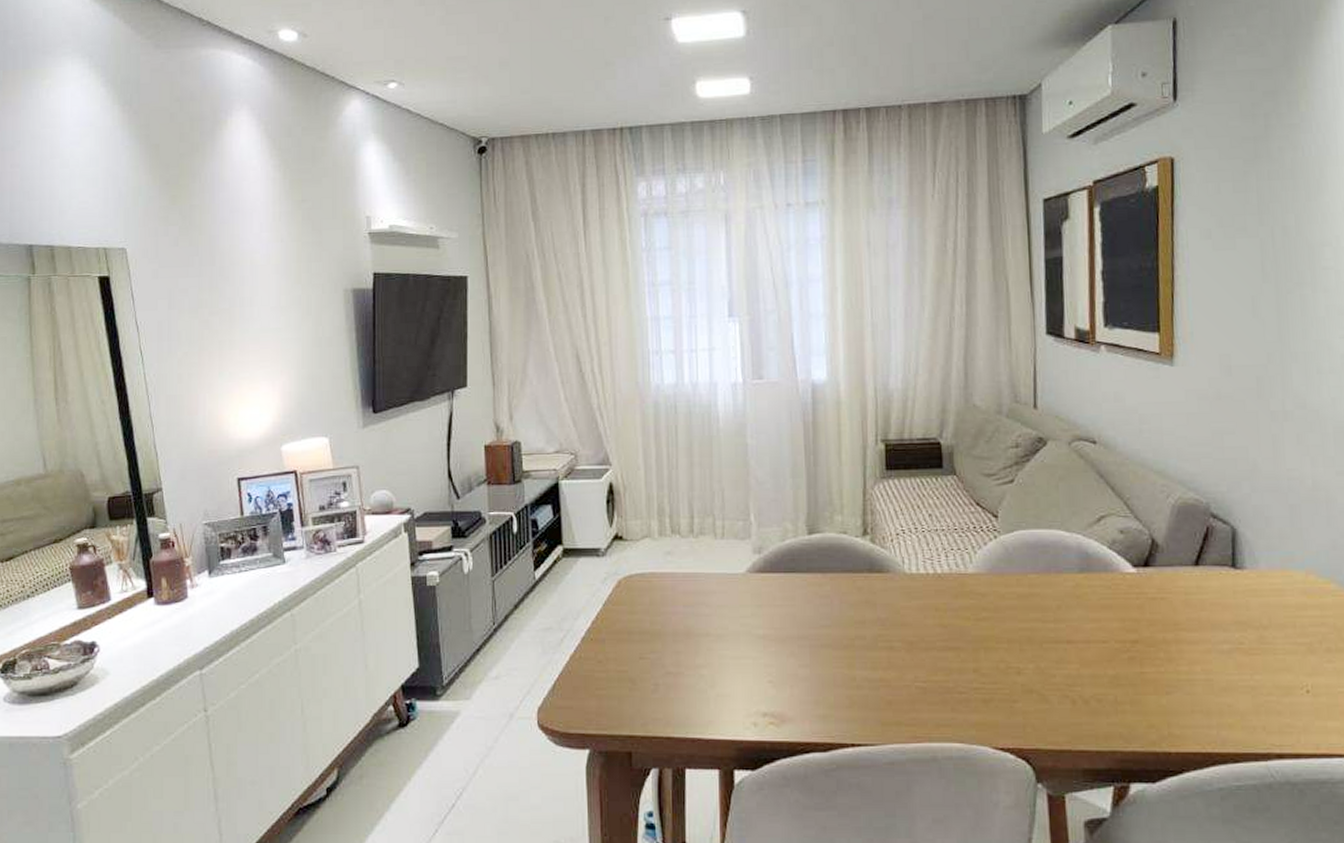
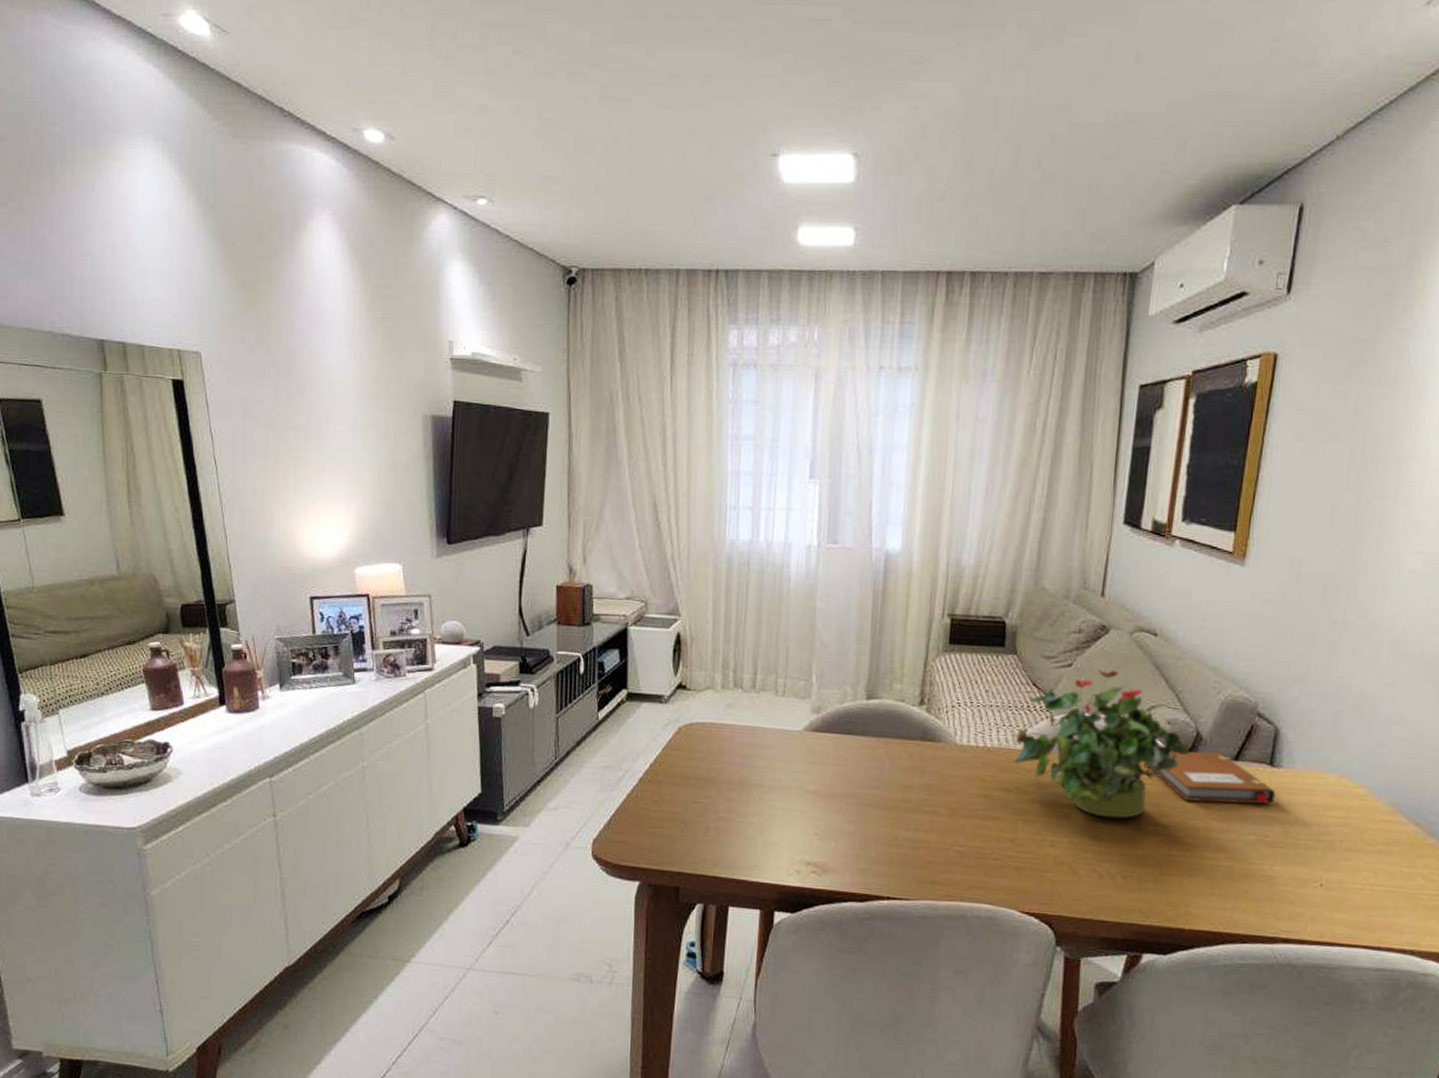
potted plant: none [964,482,1146,638] -> present [1013,669,1189,819]
notebook: none [1102,559,1244,612] -> present [1144,751,1276,804]

